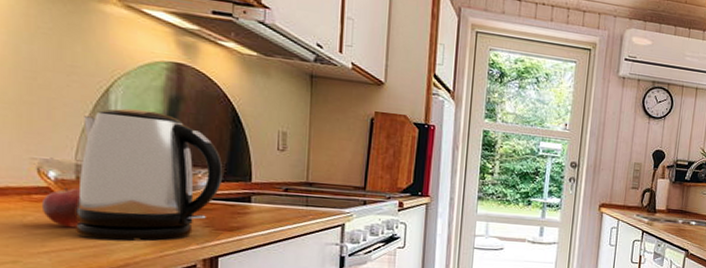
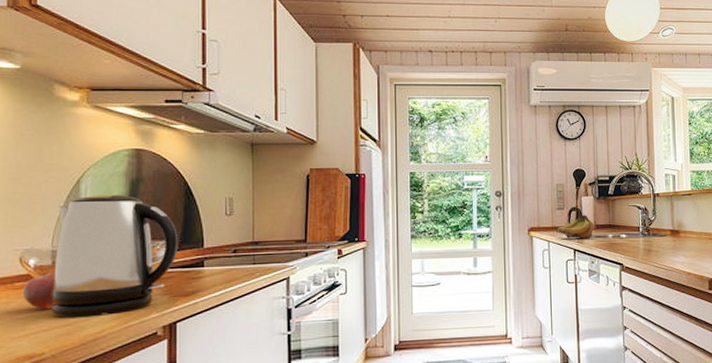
fruit: none [627,197,667,222] -> present [555,215,595,239]

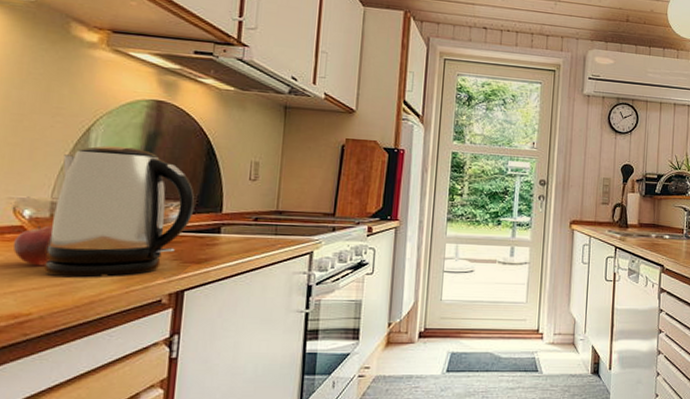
fruit: present [555,215,595,239] -> none [598,211,639,237]

